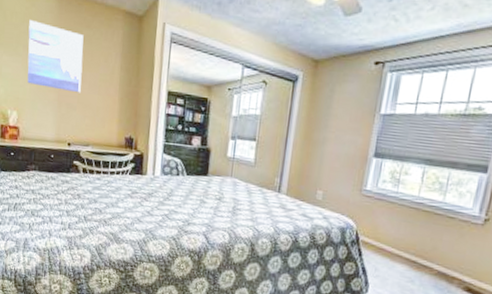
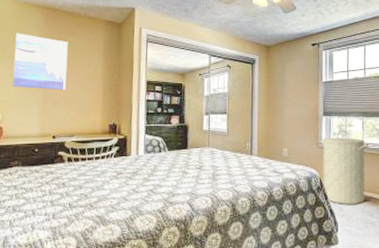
laundry hamper: none [357,178,425,267] -> present [321,130,369,204]

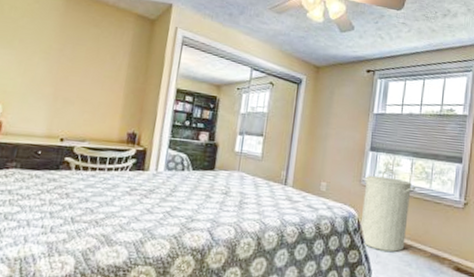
wall art: present [12,33,68,91] -> none [19,15,91,88]

